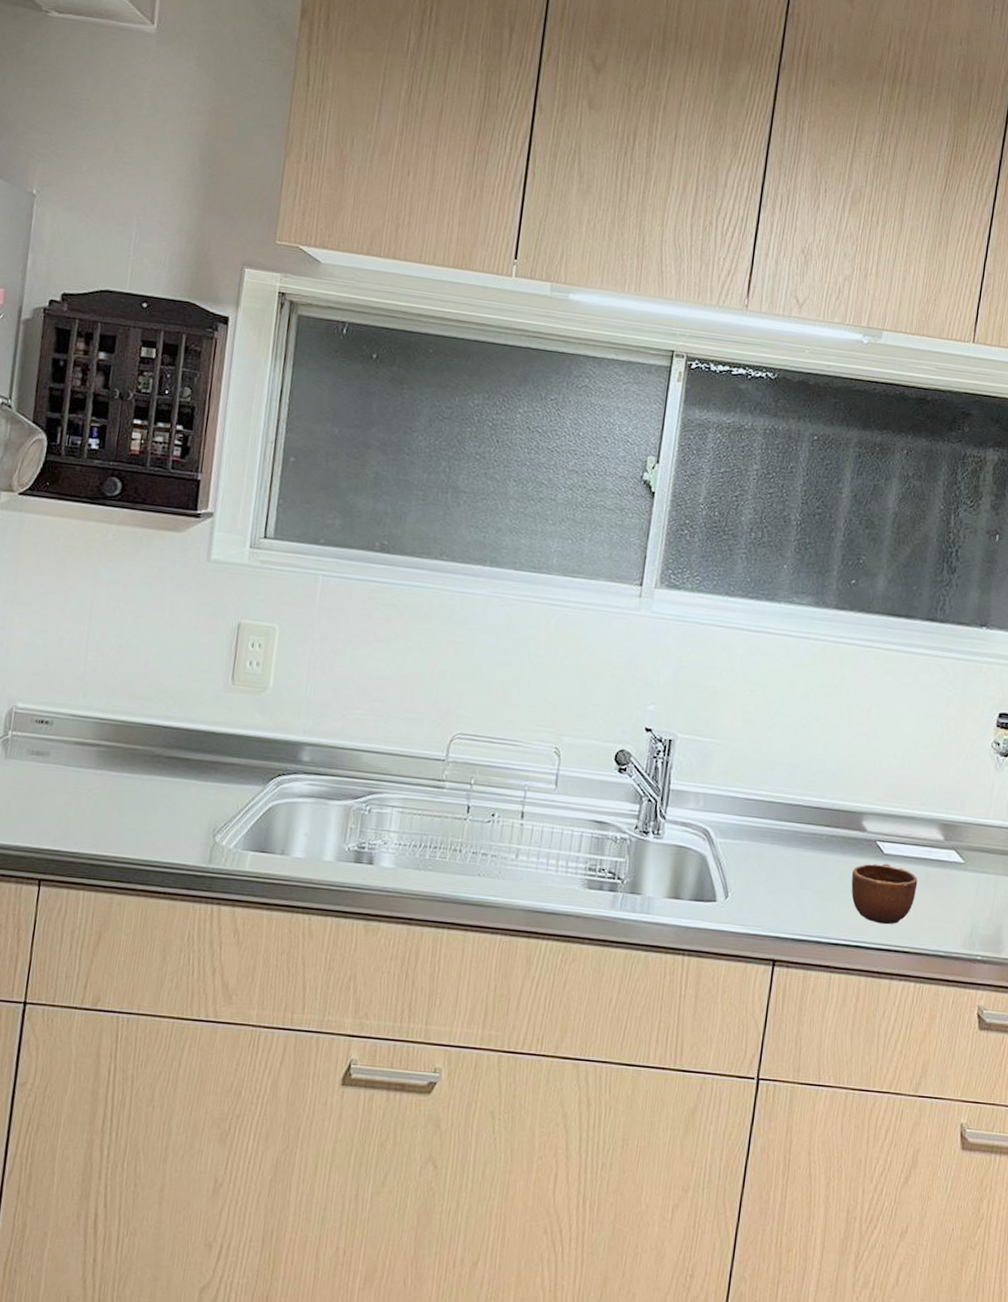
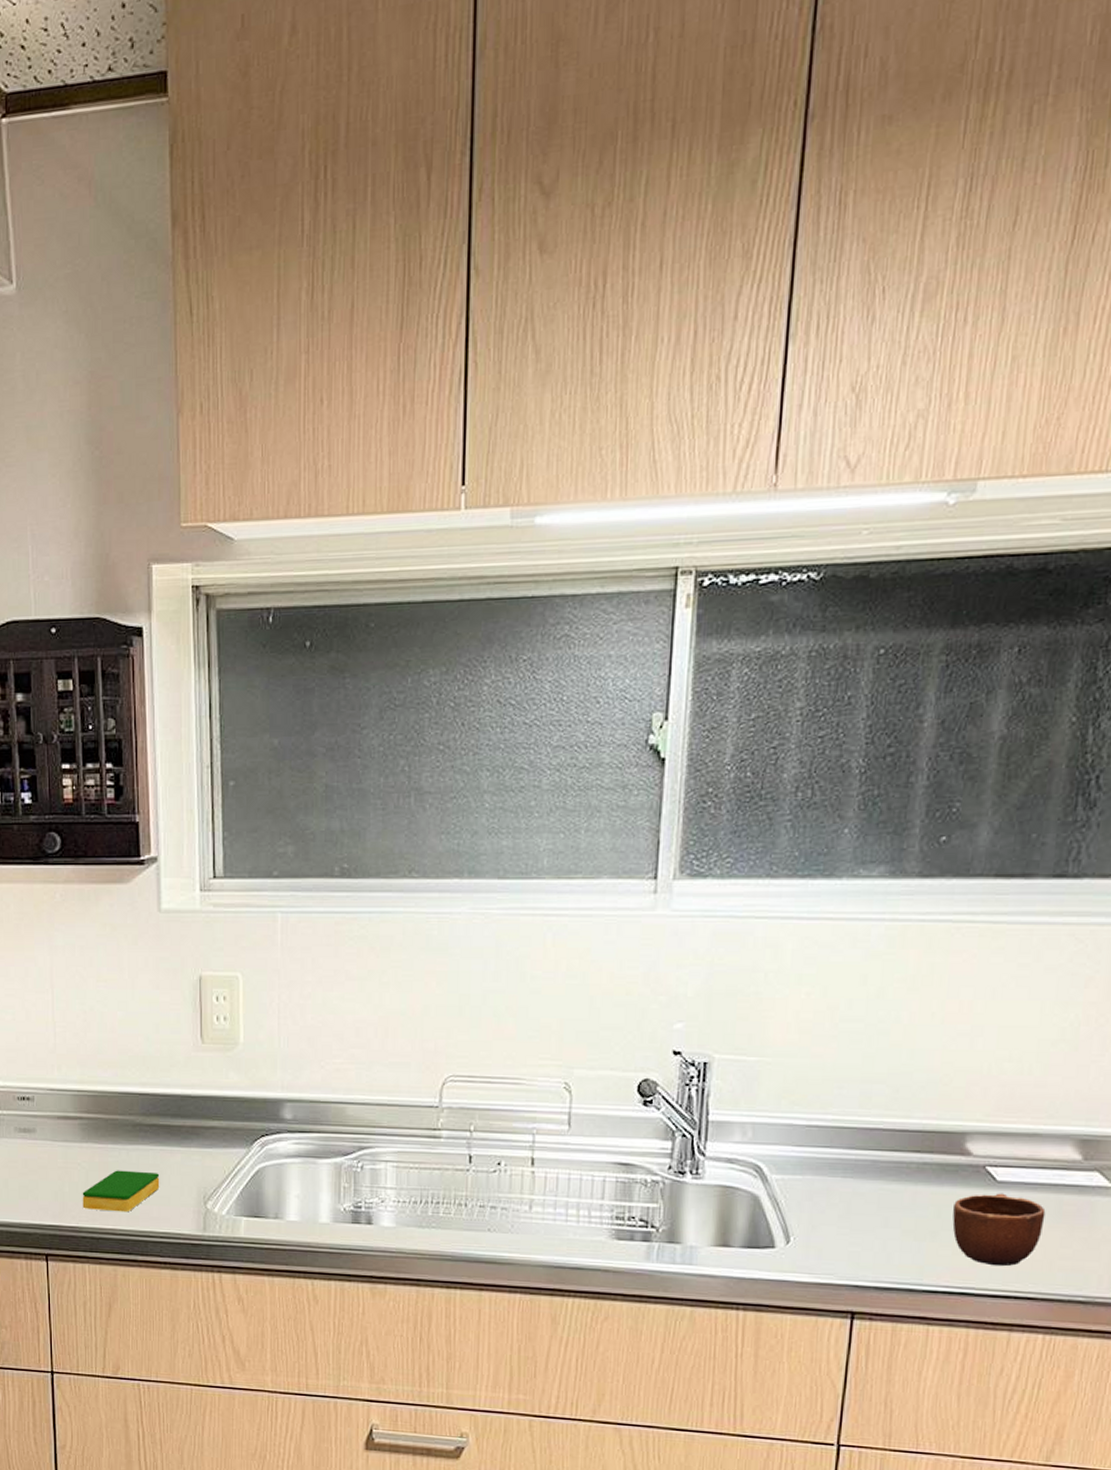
dish sponge: none [86,798,172,841] -> present [82,1170,160,1213]

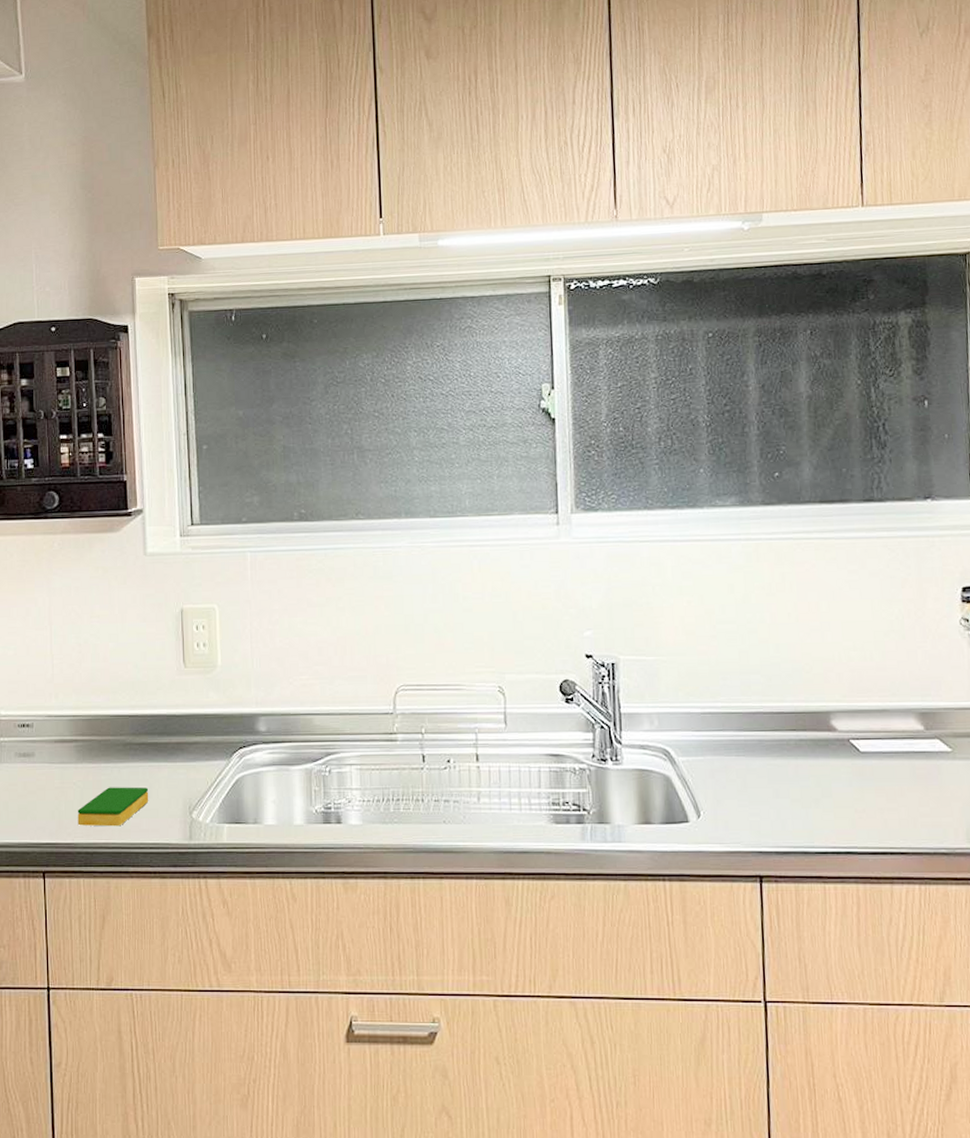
mug: present [952,1193,1046,1267] -> none [829,762,904,827]

